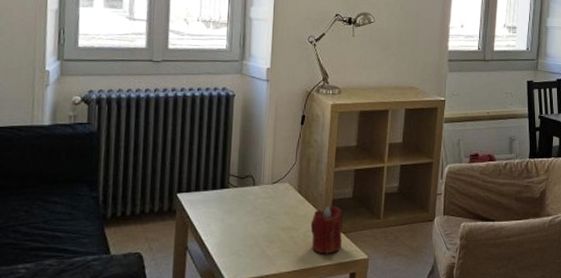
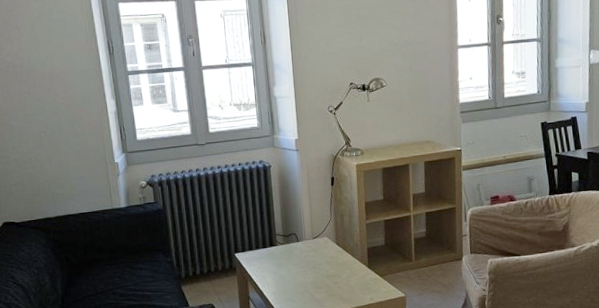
candle: present [310,206,343,254] -> none [350,253,380,295]

